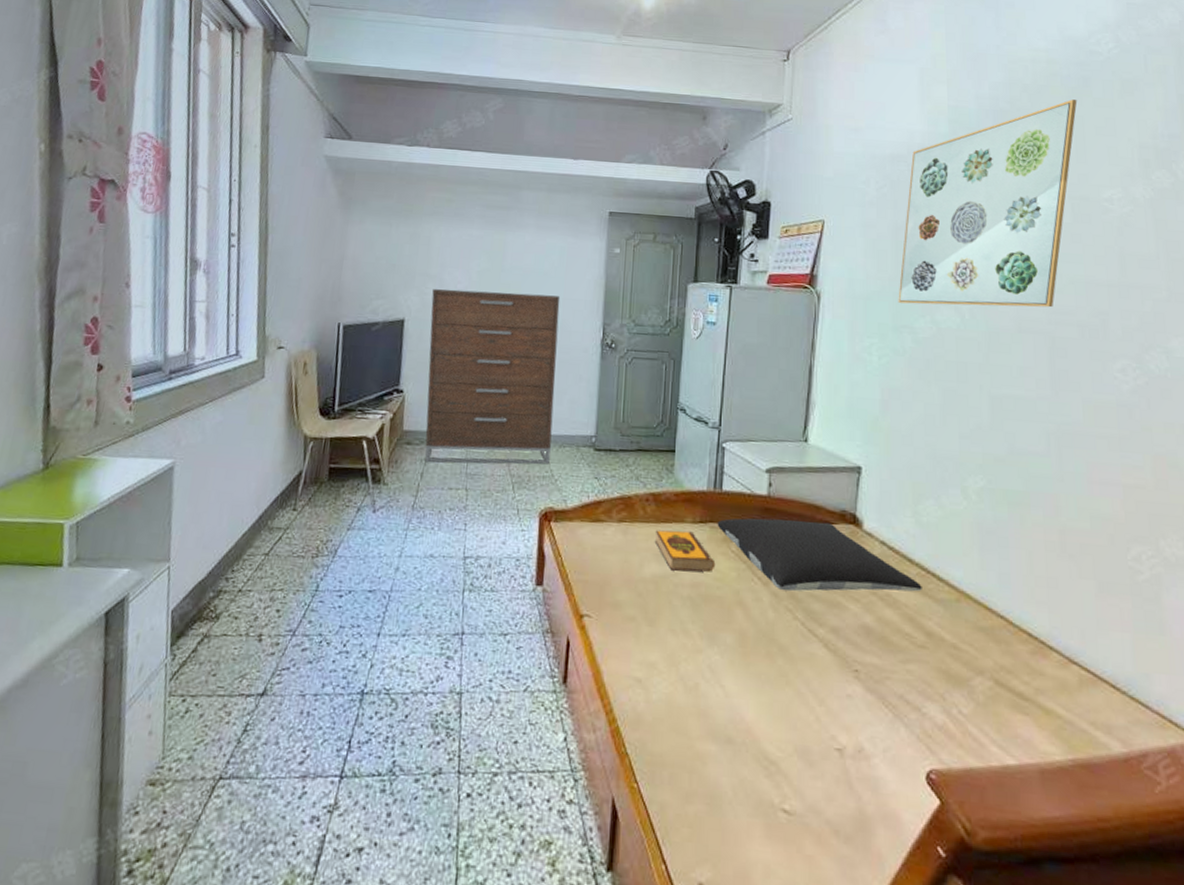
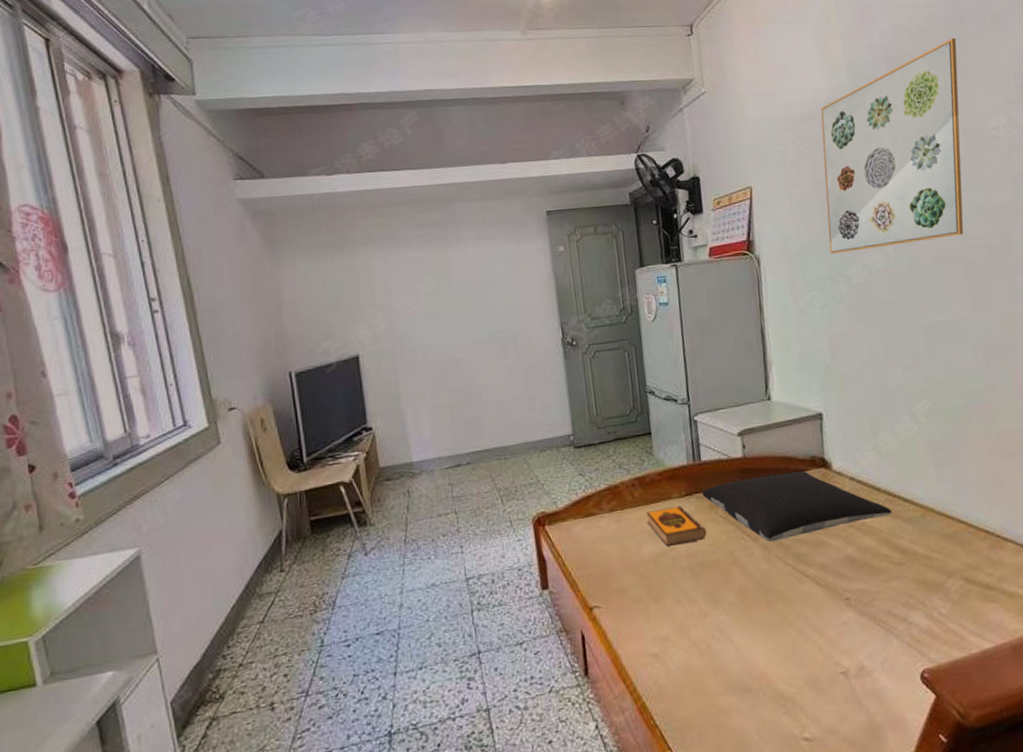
dresser: present [425,289,561,465] -> none [382,304,533,495]

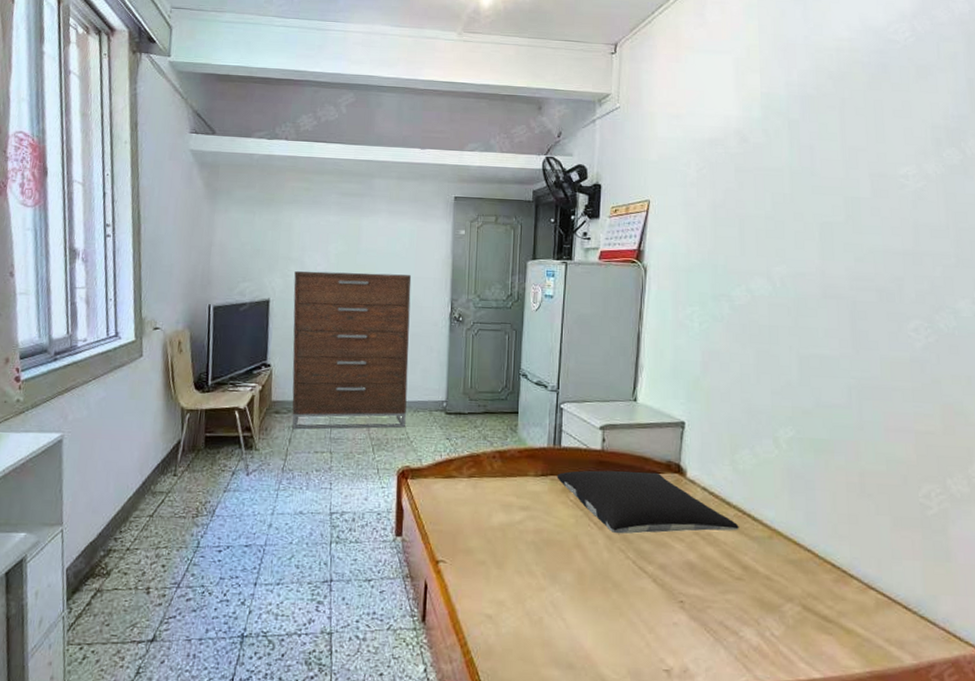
dresser: none [382,304,533,495] -> present [292,271,412,430]
hardback book: present [645,505,707,546] -> none [501,483,556,520]
wall art: present [820,38,964,254] -> none [716,85,877,275]

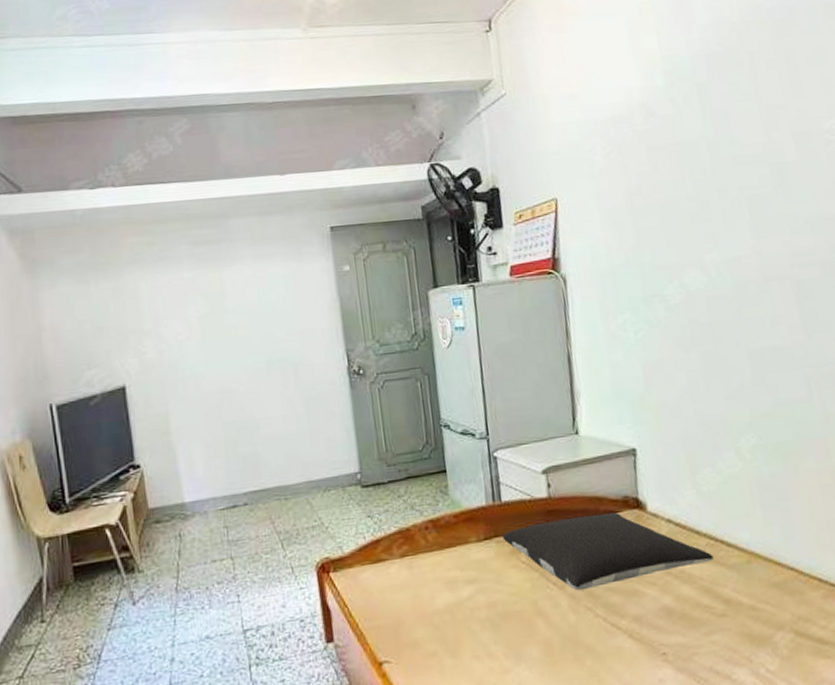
dresser: present [292,271,412,430] -> none [151,329,317,539]

